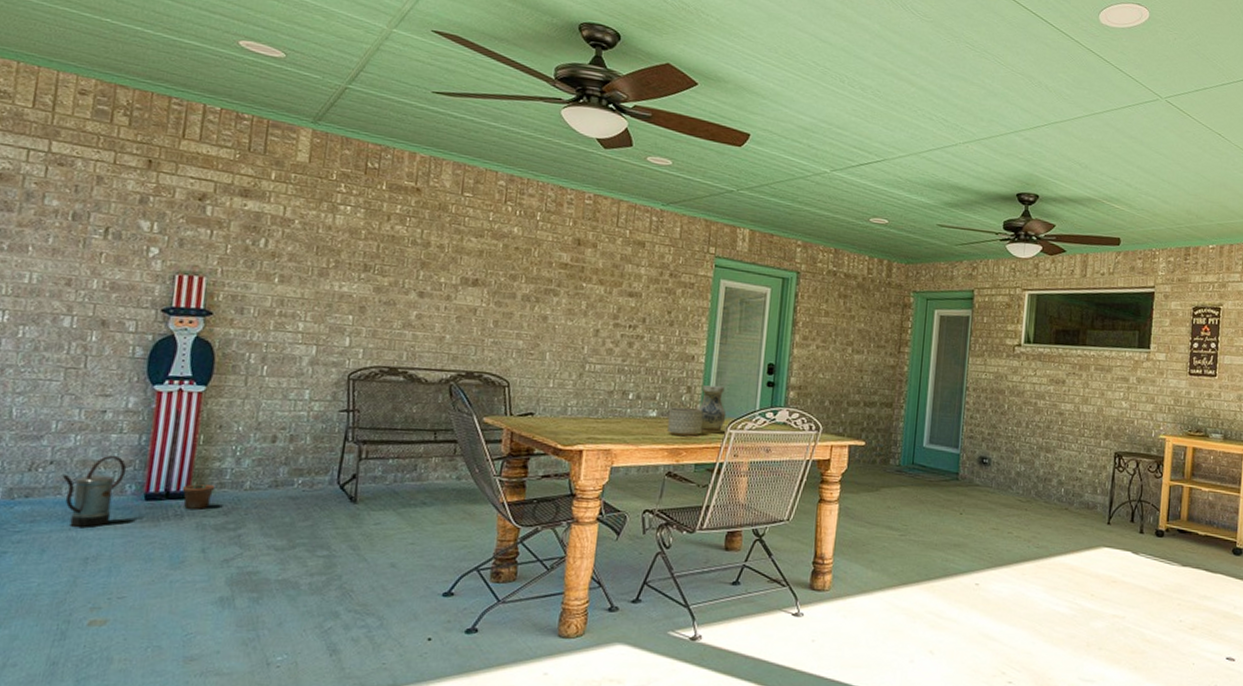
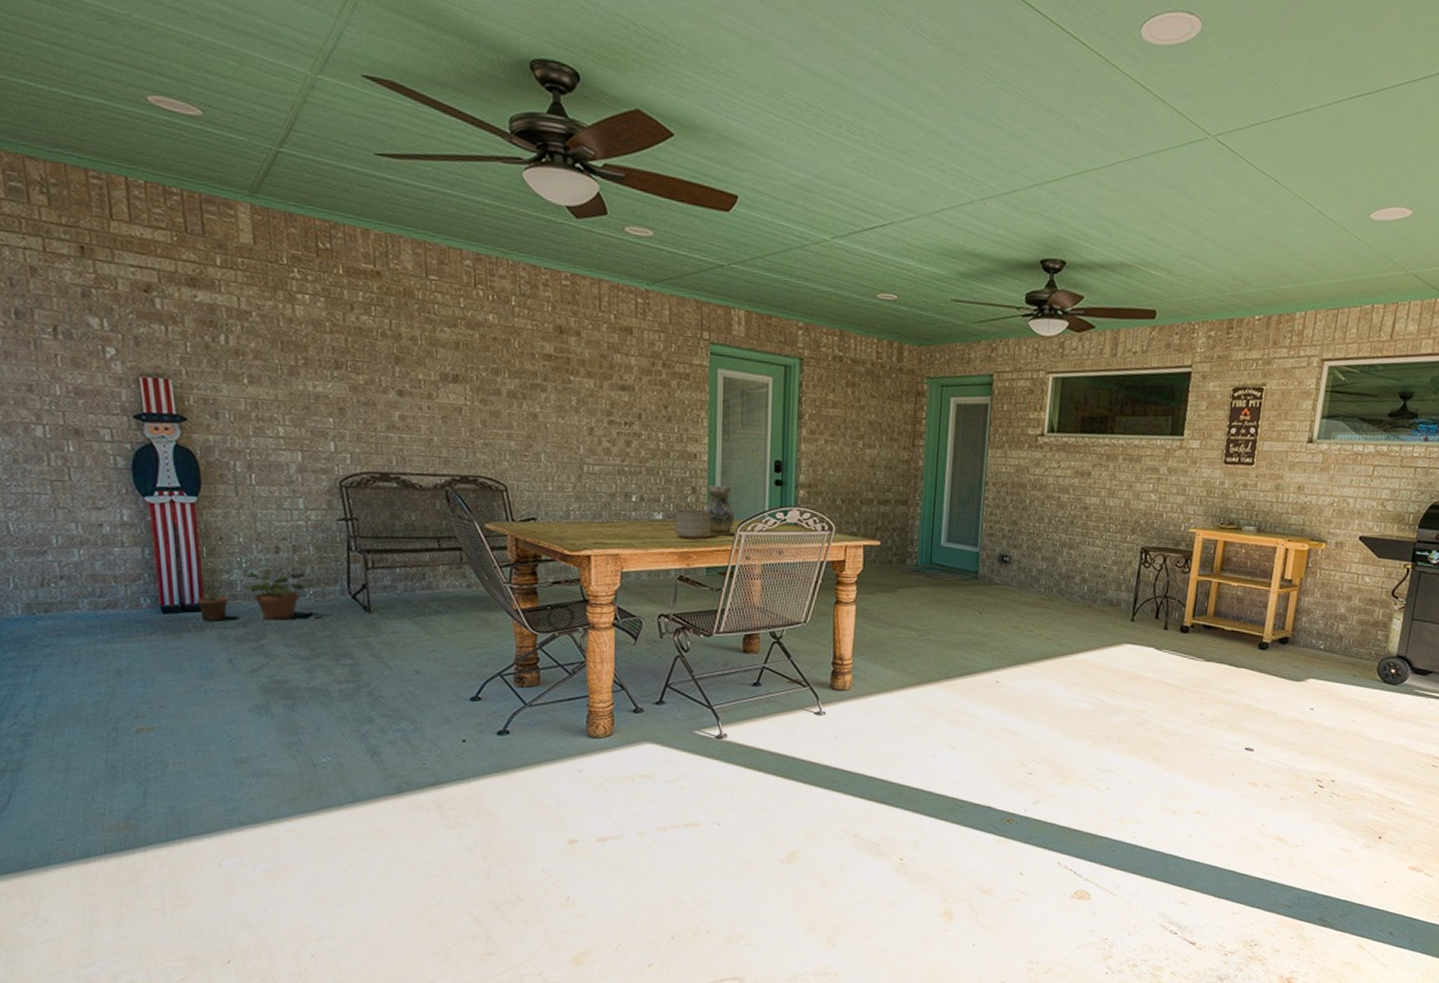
watering can: present [61,455,127,528] -> none [75,569,138,641]
potted plant: none [232,458,300,510] -> present [243,569,310,621]

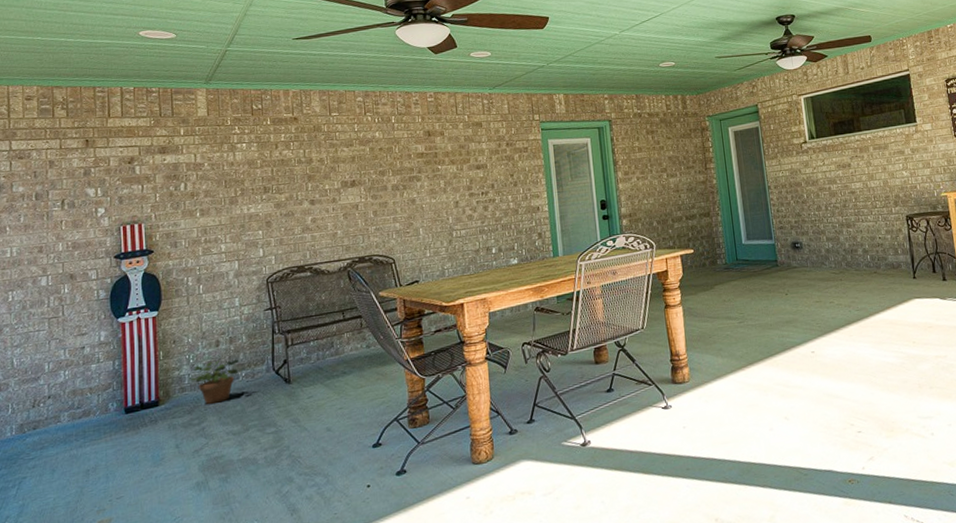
planter: present [196,596,229,622] -> none [152,391,178,415]
planter: present [674,509,711,540] -> none [526,250,557,276]
ceramic pitcher: present [705,485,735,536] -> none [550,227,575,269]

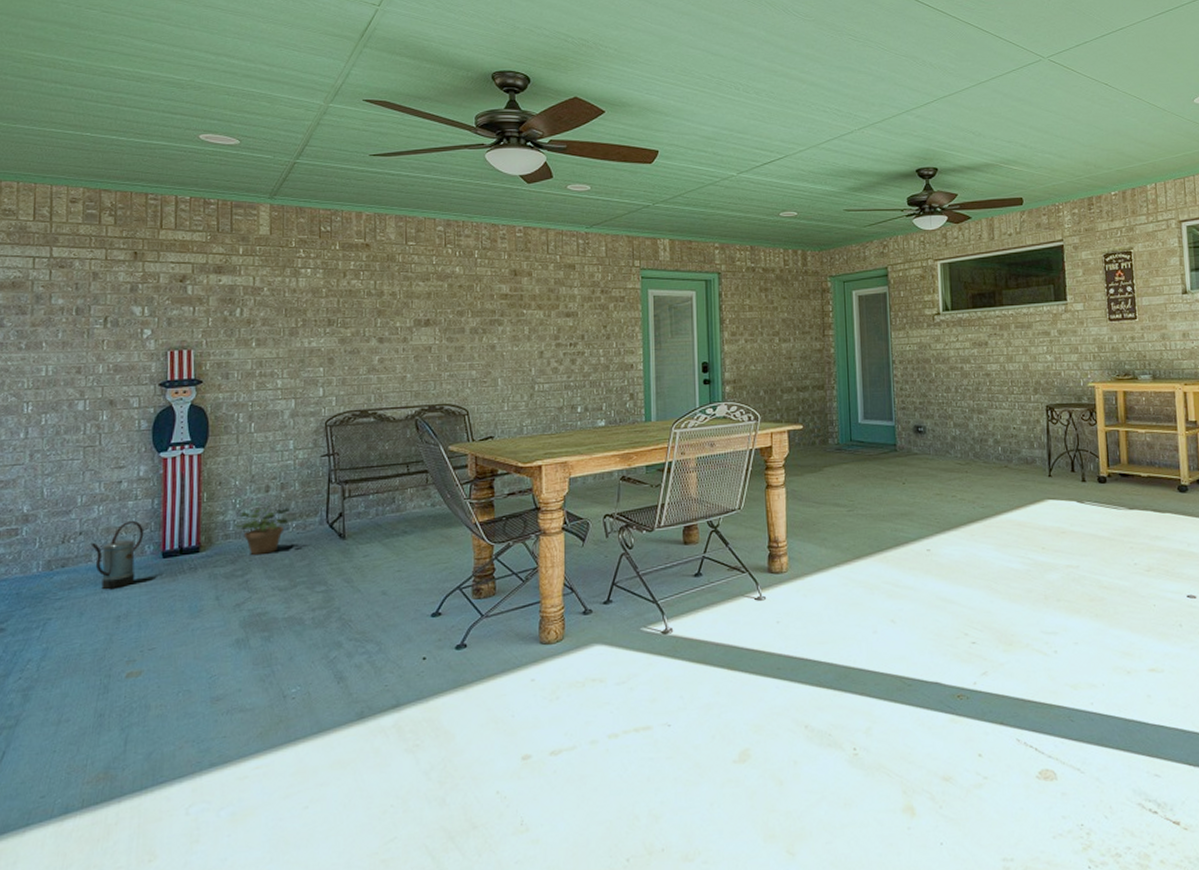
watering can: none [59,381,108,447] -> present [90,520,144,590]

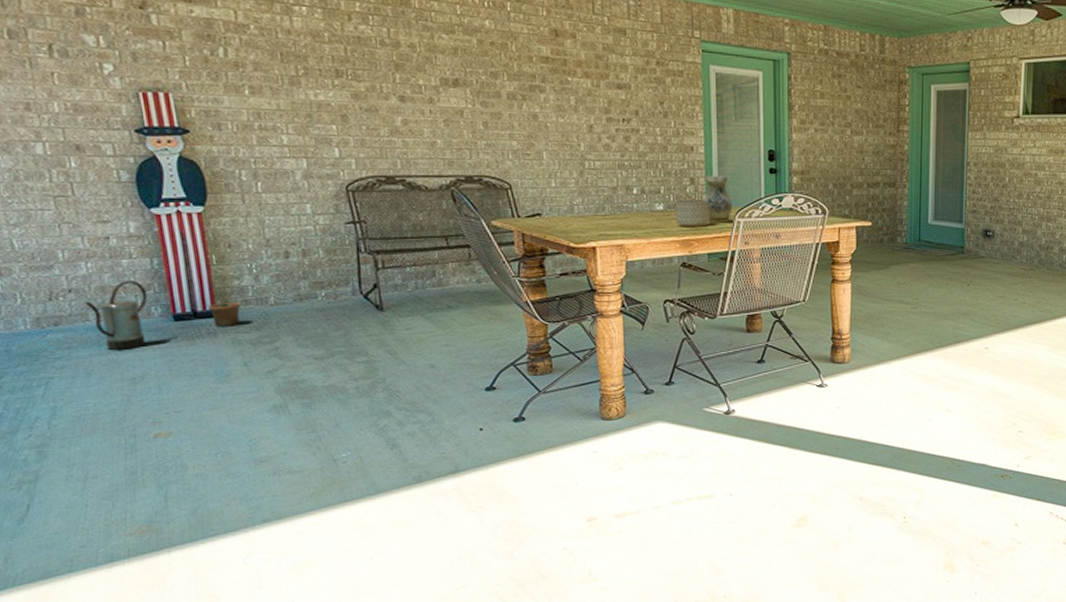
planter: none [193,537,222,563] -> present [207,303,241,328]
potted plant: present [235,507,294,556] -> none [254,274,322,323]
planter: none [615,414,648,442] -> present [674,199,710,228]
ceramic pitcher: none [642,389,669,435] -> present [704,175,733,223]

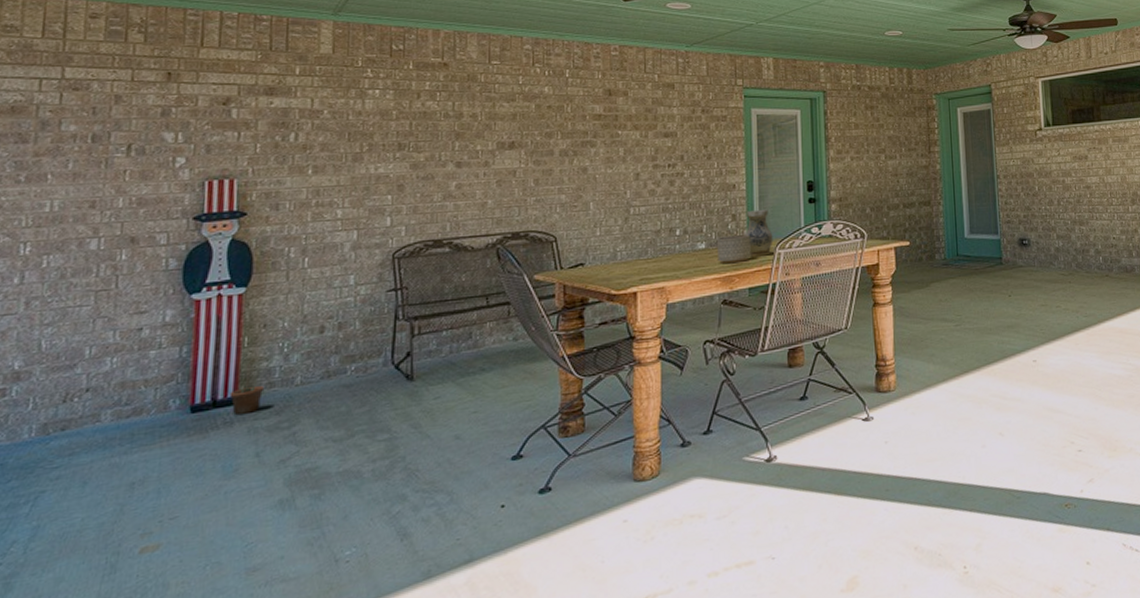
watering can: present [84,280,148,351] -> none [99,372,169,454]

